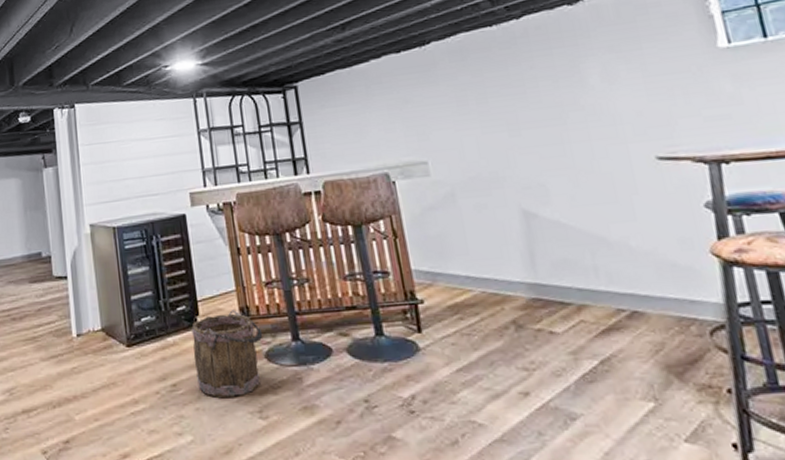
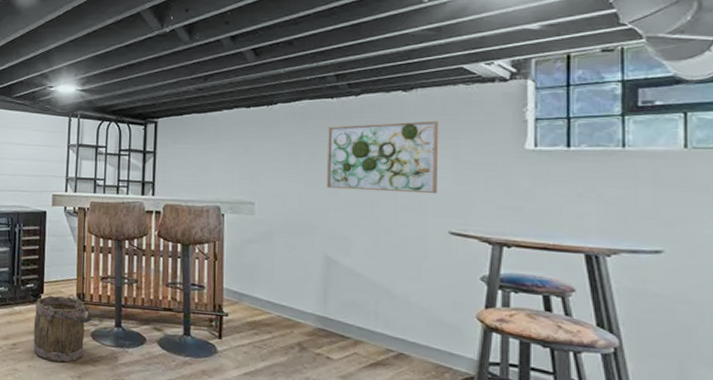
wall art: none [494,32,633,131] -> present [326,120,439,194]

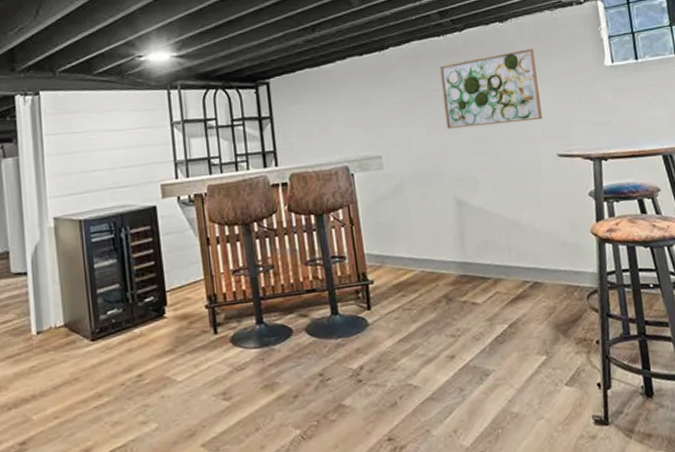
bucket: present [33,294,93,363] -> none [159,298,229,385]

